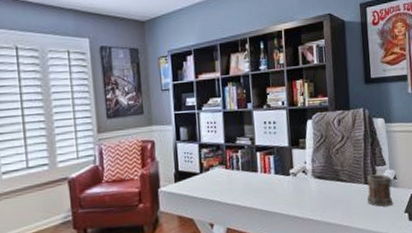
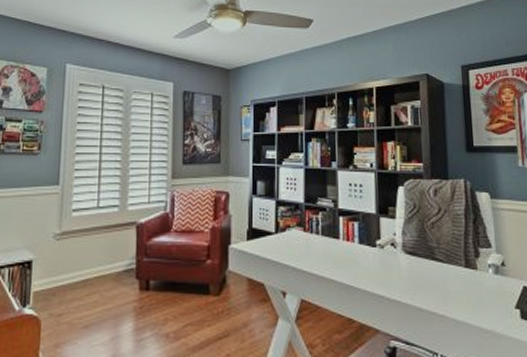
mug: present [367,174,393,207] -> none [468,257,501,297]

